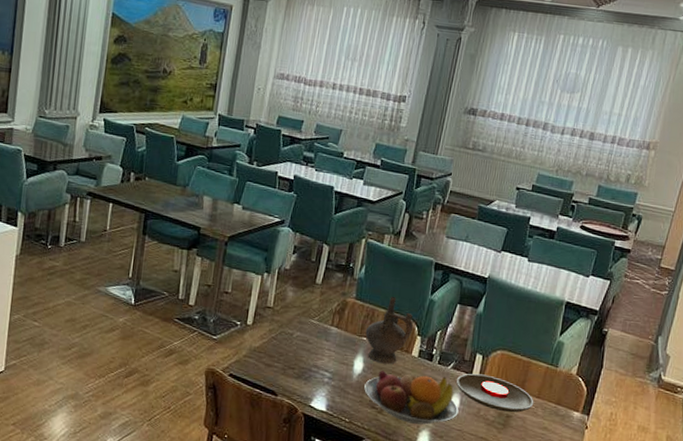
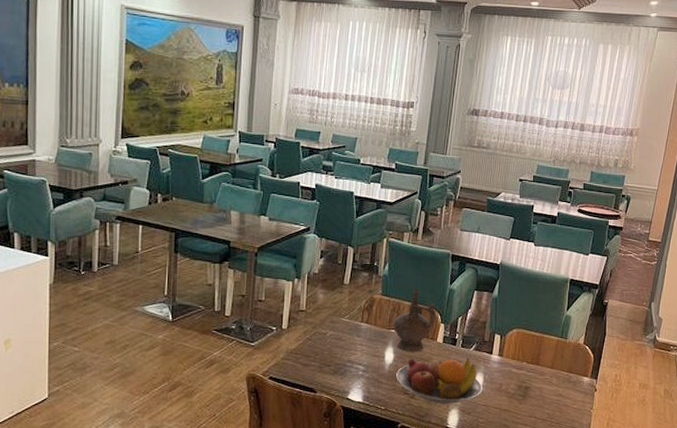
plate: present [456,373,534,413] -> none [478,352,549,385]

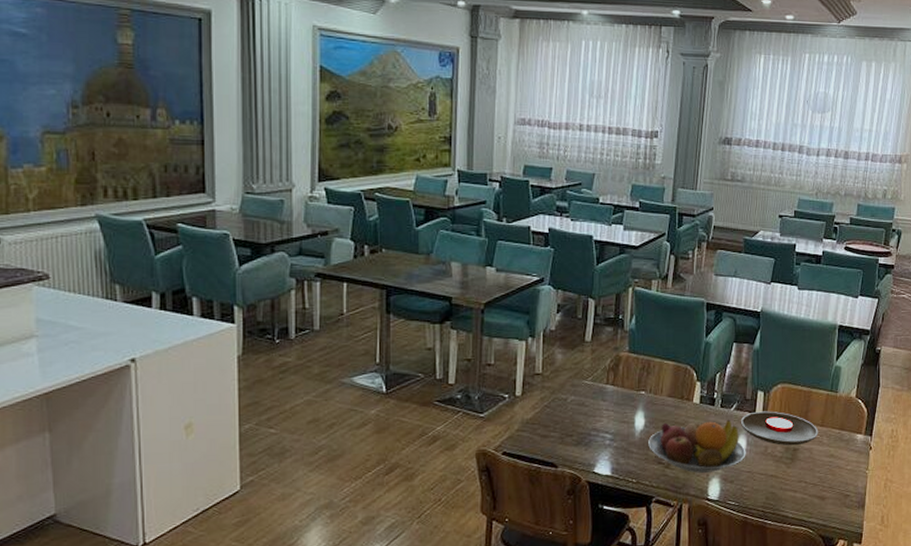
ceremonial vessel: present [393,290,437,352] -> none [643,345,692,416]
plate: none [478,352,549,385] -> present [740,411,819,446]

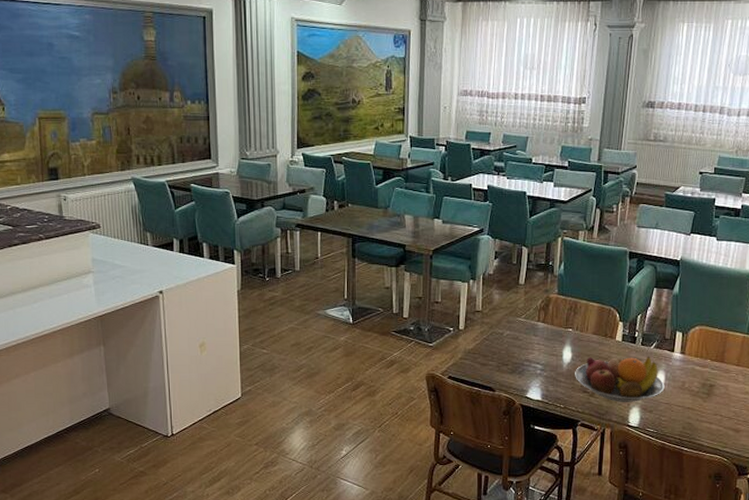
plate: present [740,411,819,446] -> none [659,350,734,382]

